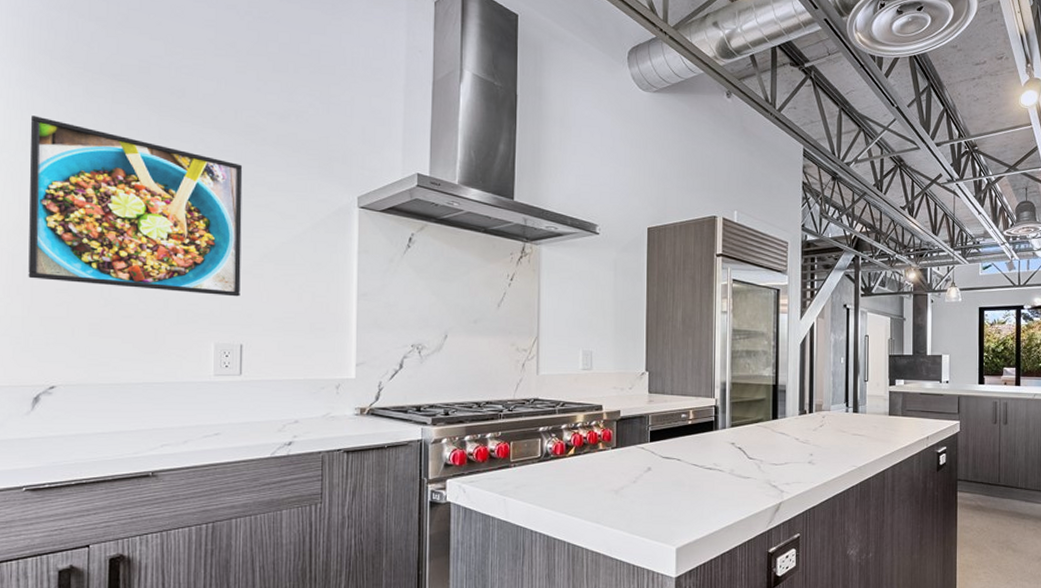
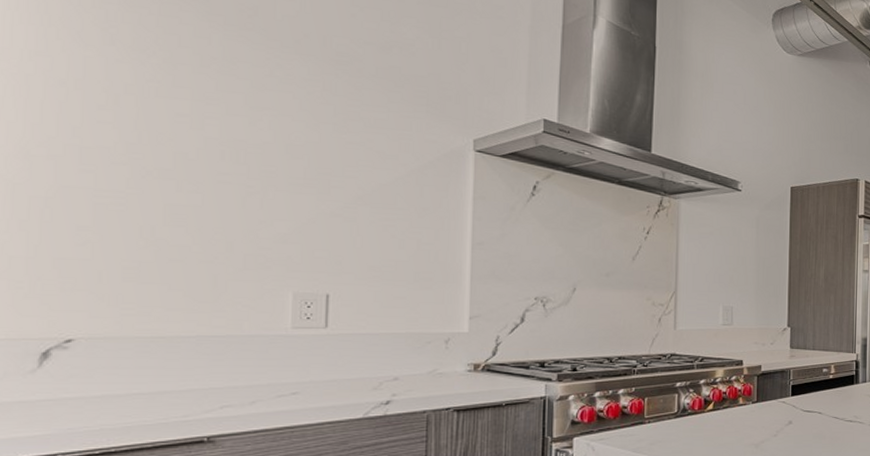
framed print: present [28,115,243,297] -> none [36,21,332,242]

